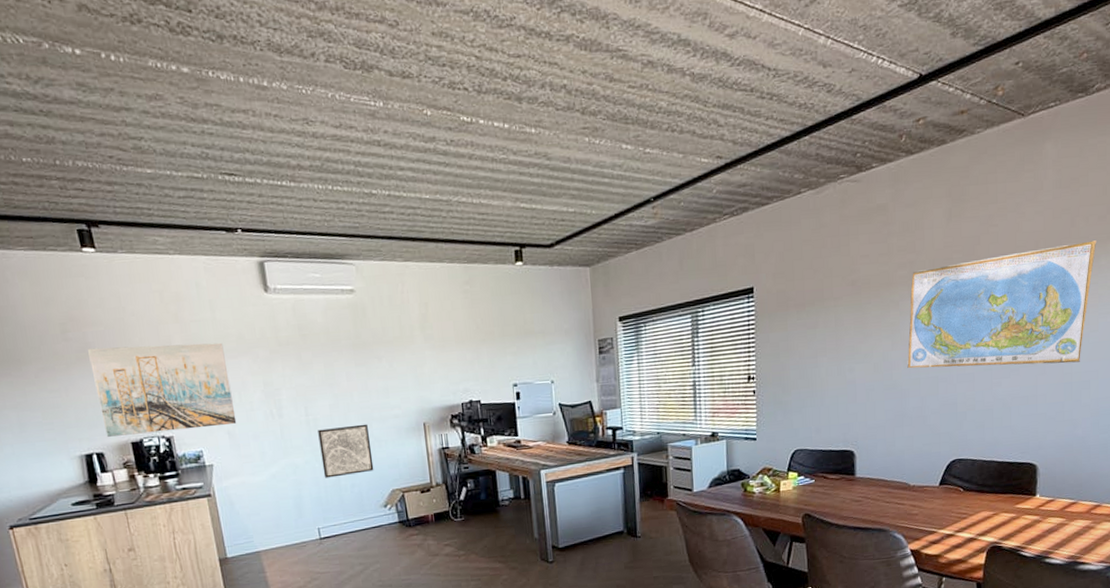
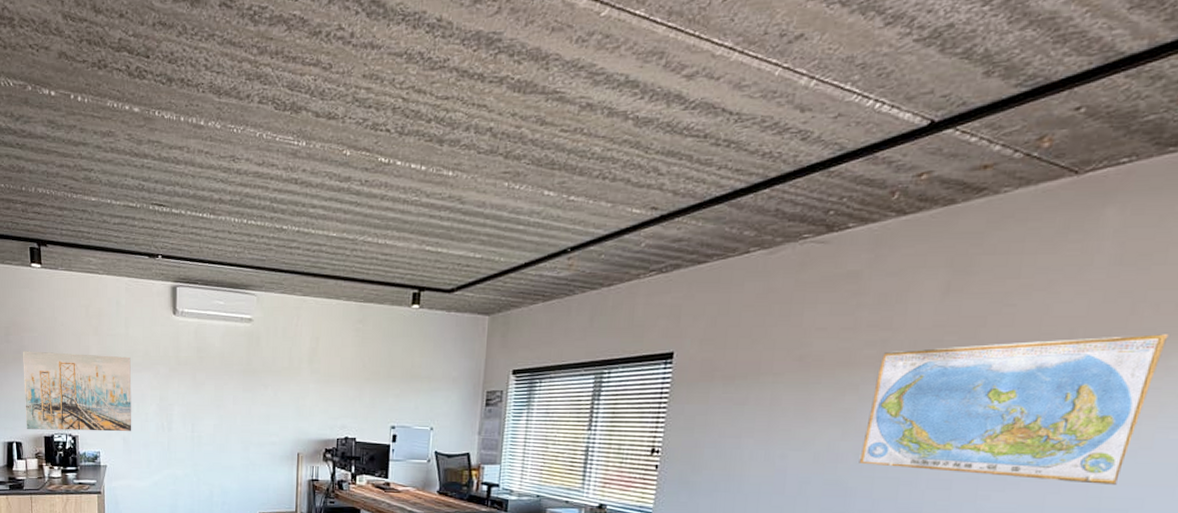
wall art: present [318,424,374,478] -> none [199,446,246,493]

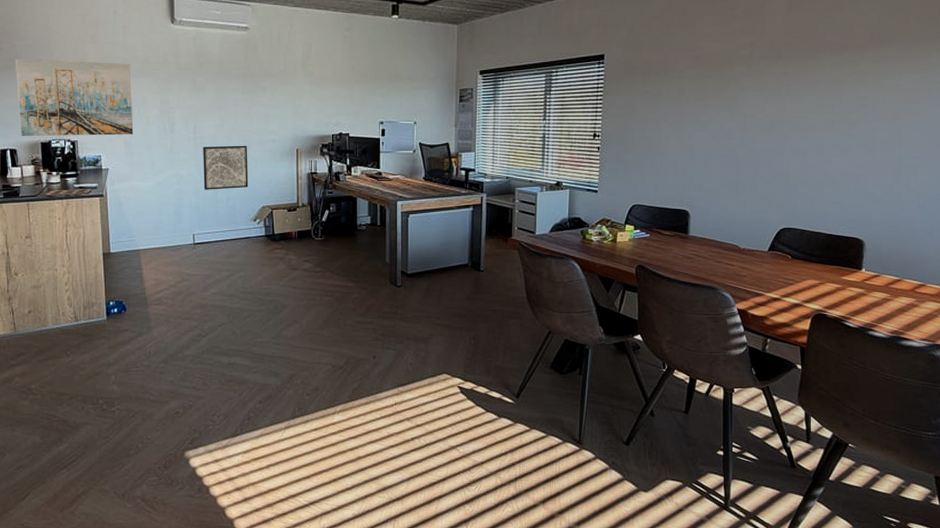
wall art: none [199,446,246,493] -> present [203,145,249,190]
world map: present [859,334,1169,485] -> none [743,38,928,148]

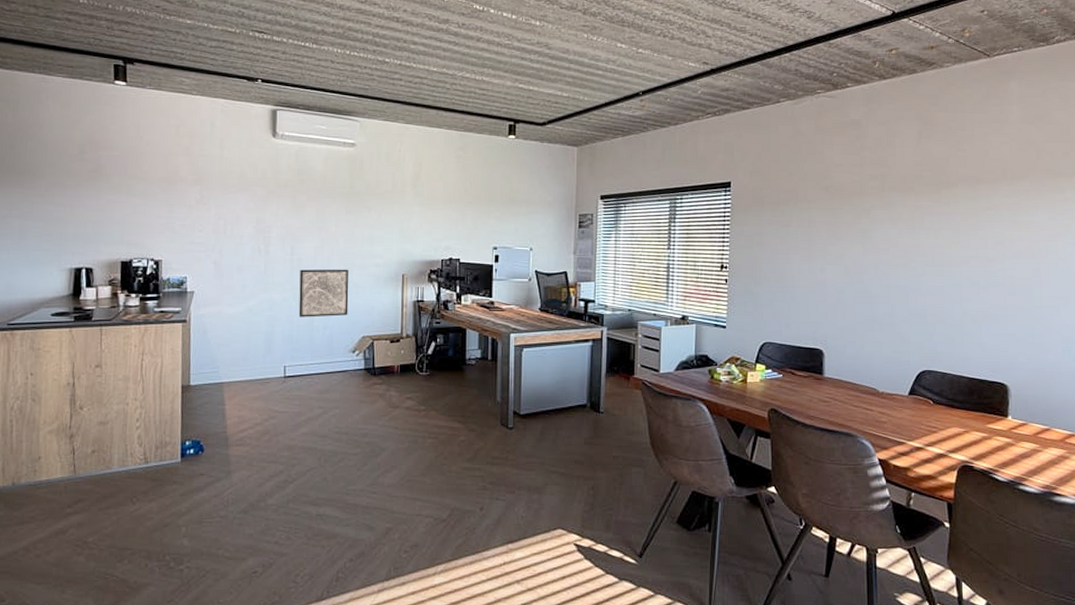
wall art: present [15,59,134,136] -> none [99,170,225,255]

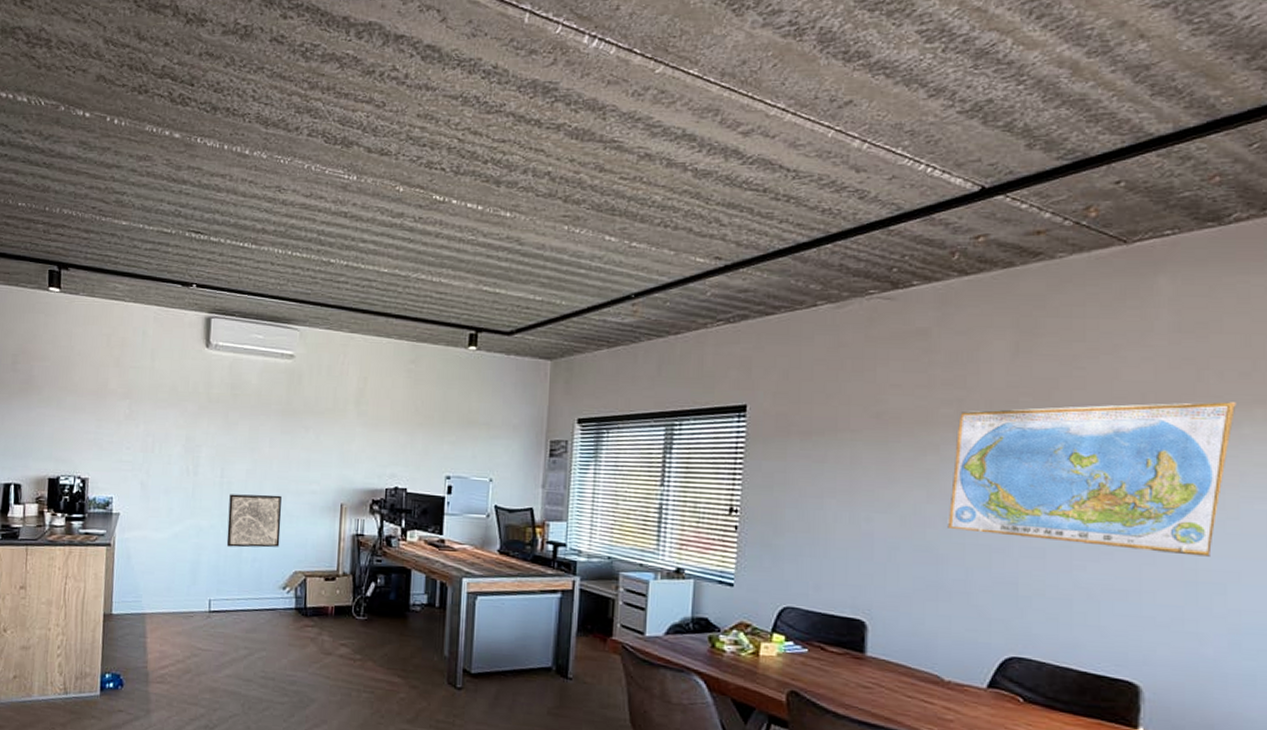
world map: none [877,174,1062,287] -> present [947,402,1237,557]

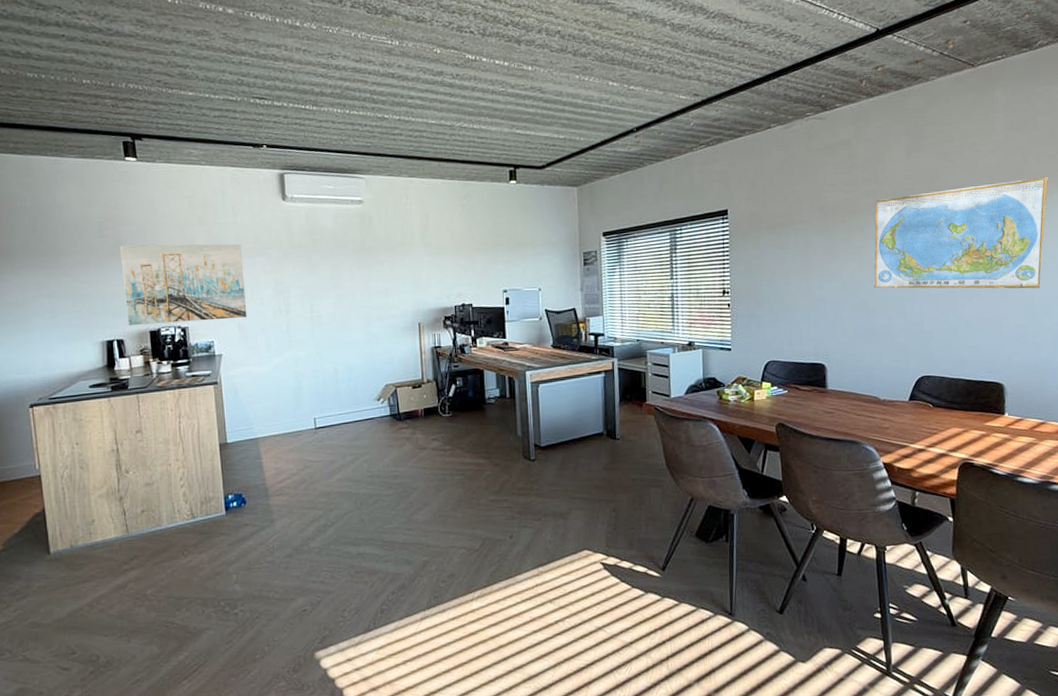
wall art: none [27,381,155,475] -> present [120,243,247,325]
wall art: present [226,494,282,548] -> none [321,322,370,371]

